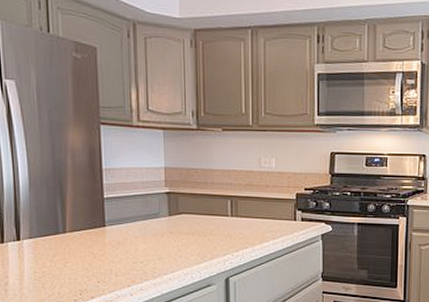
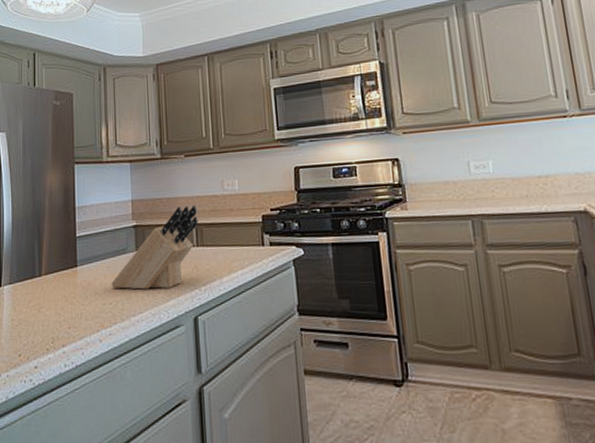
knife block: none [142,178,234,252] -> present [111,205,199,290]

